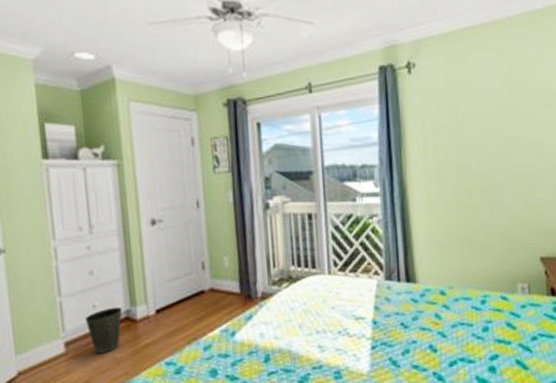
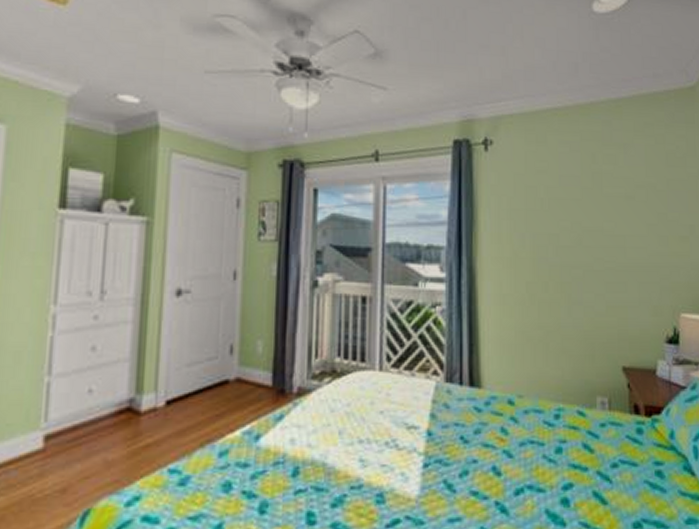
waste basket: present [84,307,122,354] -> none [75,395,125,454]

